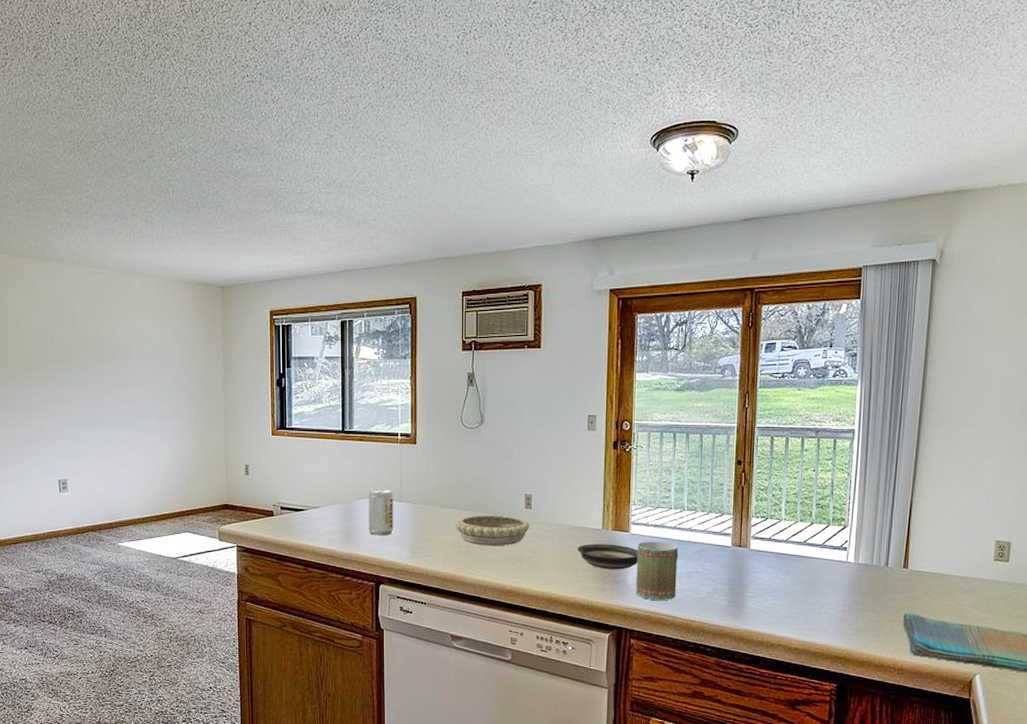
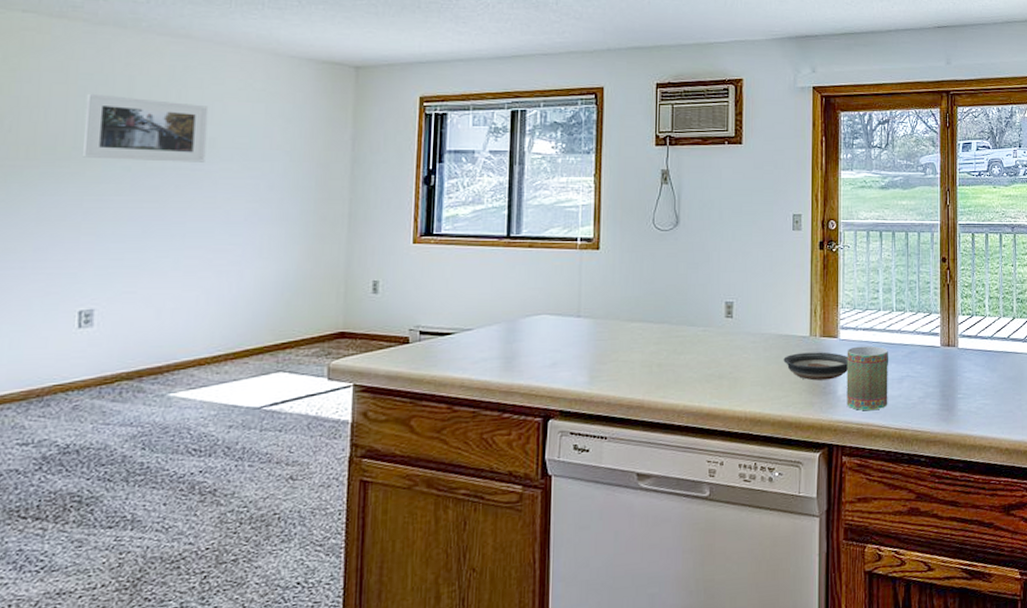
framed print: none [46,315,125,369] -> present [81,93,209,163]
beverage can: present [369,489,393,536] -> none [537,303,569,360]
decorative bowl: present [455,515,530,546] -> none [645,327,731,364]

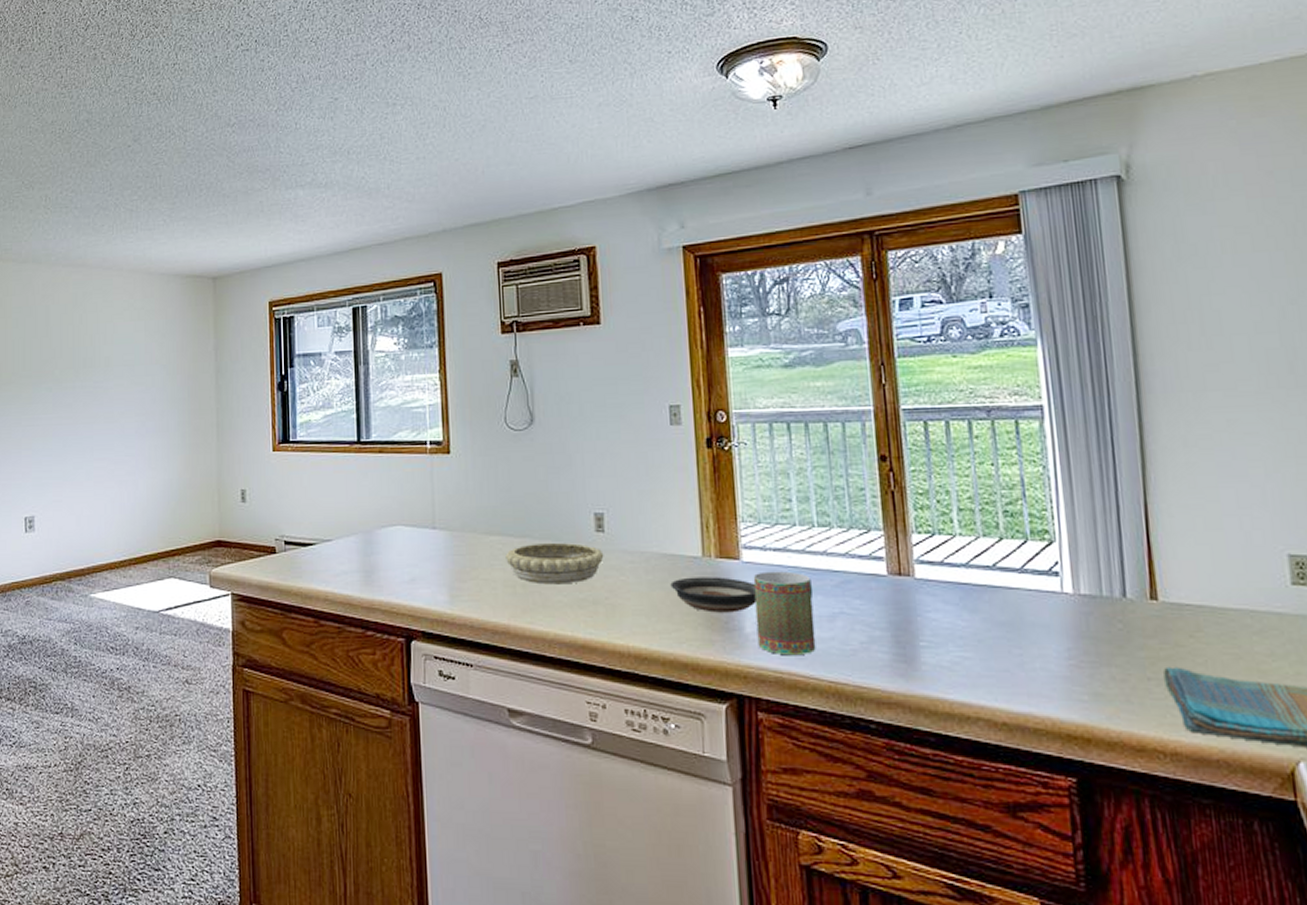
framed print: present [81,93,209,163] -> none [18,324,103,382]
decorative bowl: none [645,327,731,364] -> present [505,543,604,585]

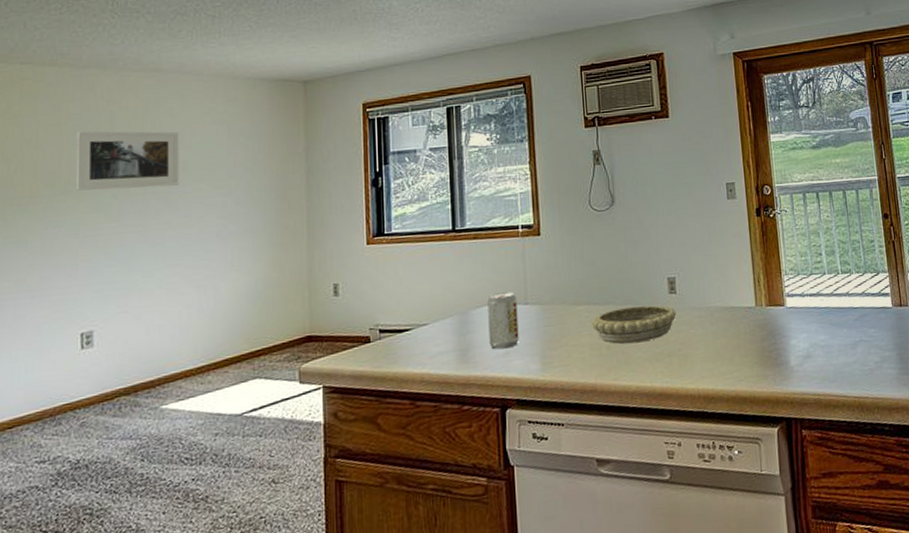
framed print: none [18,324,103,382] -> present [75,131,179,191]
beverage can: none [393,513,426,575] -> present [487,292,519,350]
saucer: present [670,577,756,613] -> none [731,321,798,352]
mug: present [753,571,816,656] -> none [795,311,844,380]

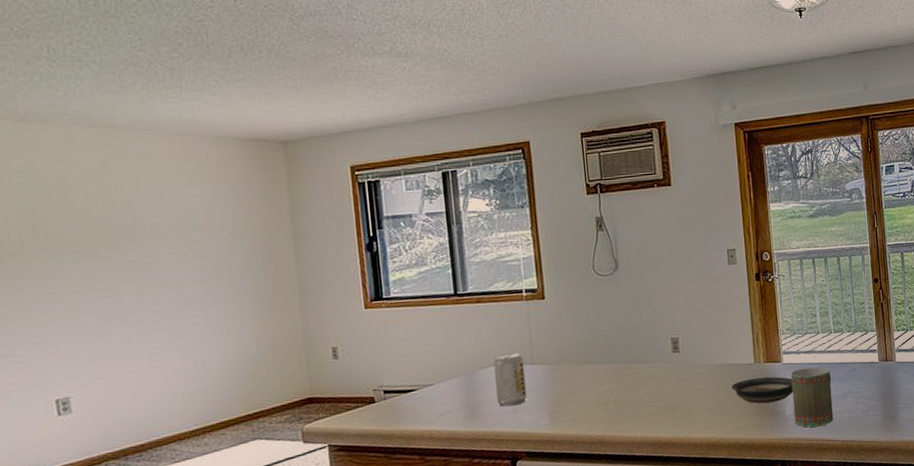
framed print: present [75,131,179,191] -> none [22,190,151,254]
decorative bowl: present [592,305,677,344] -> none [598,363,680,399]
saucer: none [731,321,798,352] -> present [731,376,793,404]
mug: none [795,311,844,380] -> present [790,367,834,427]

